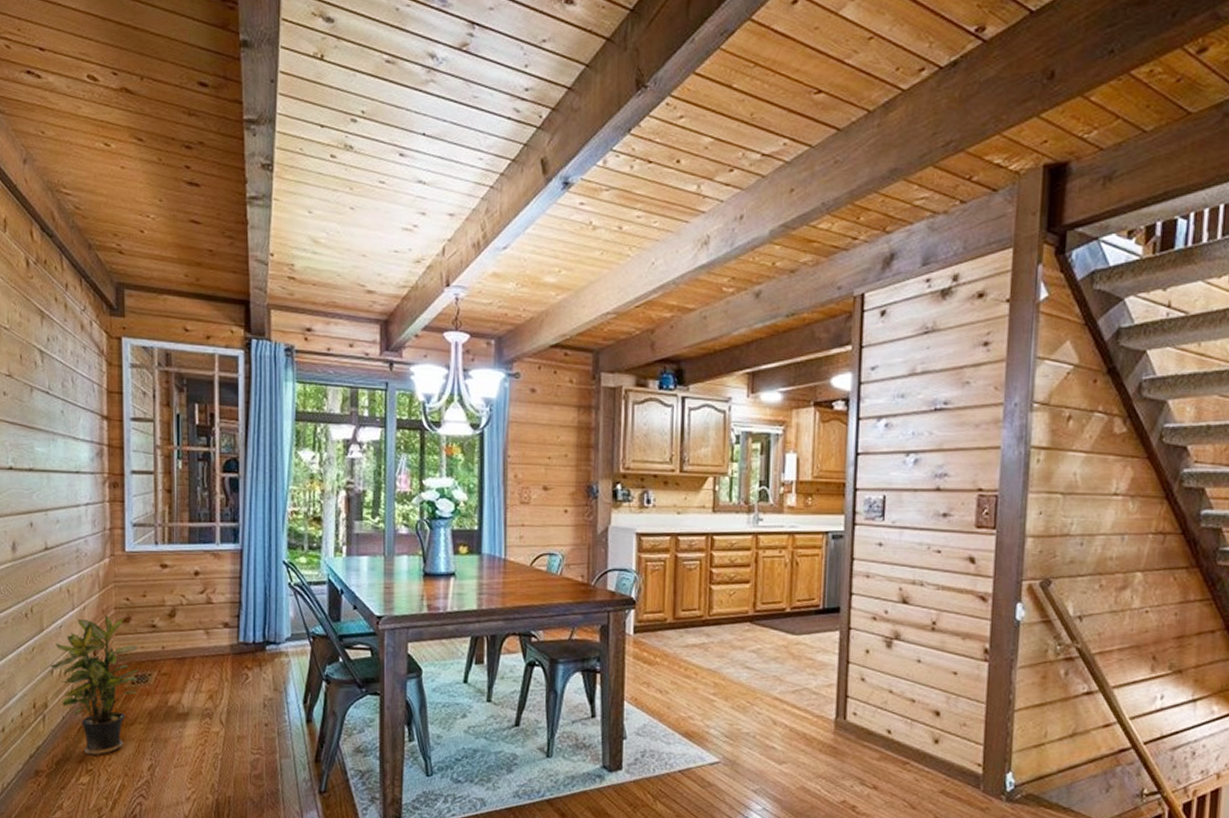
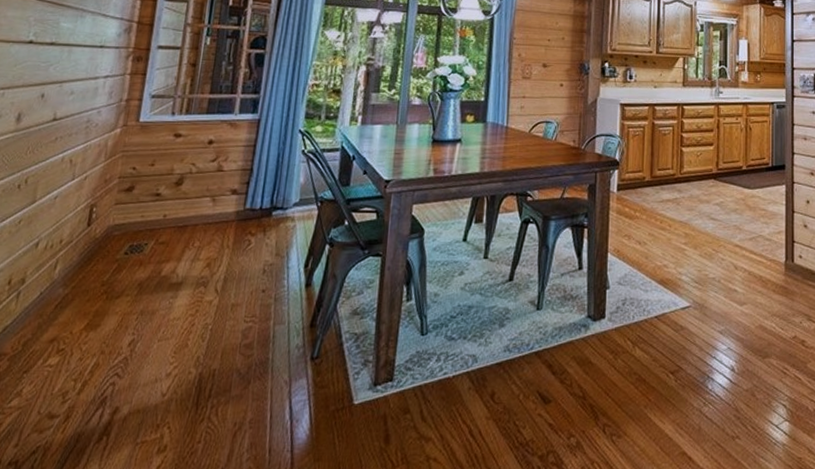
potted plant: present [50,614,139,756] -> none [35,184,137,334]

